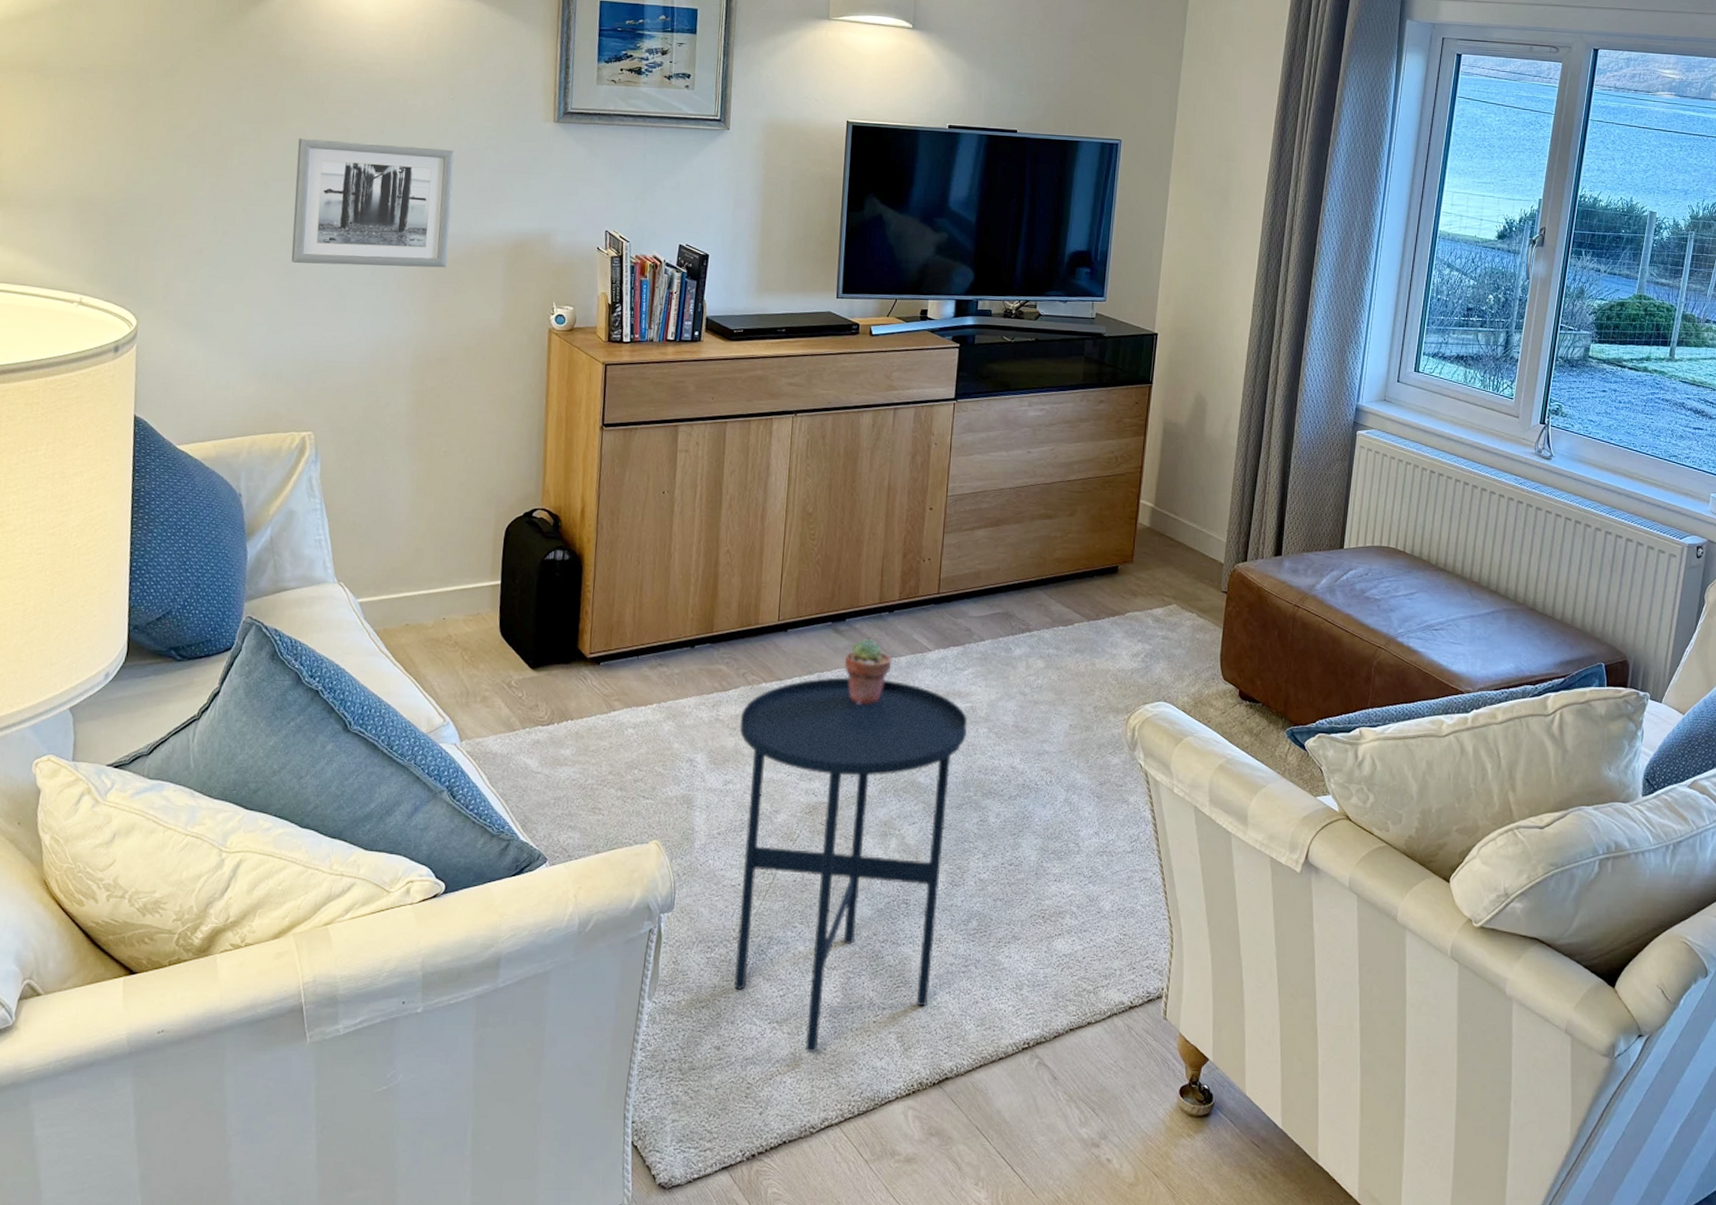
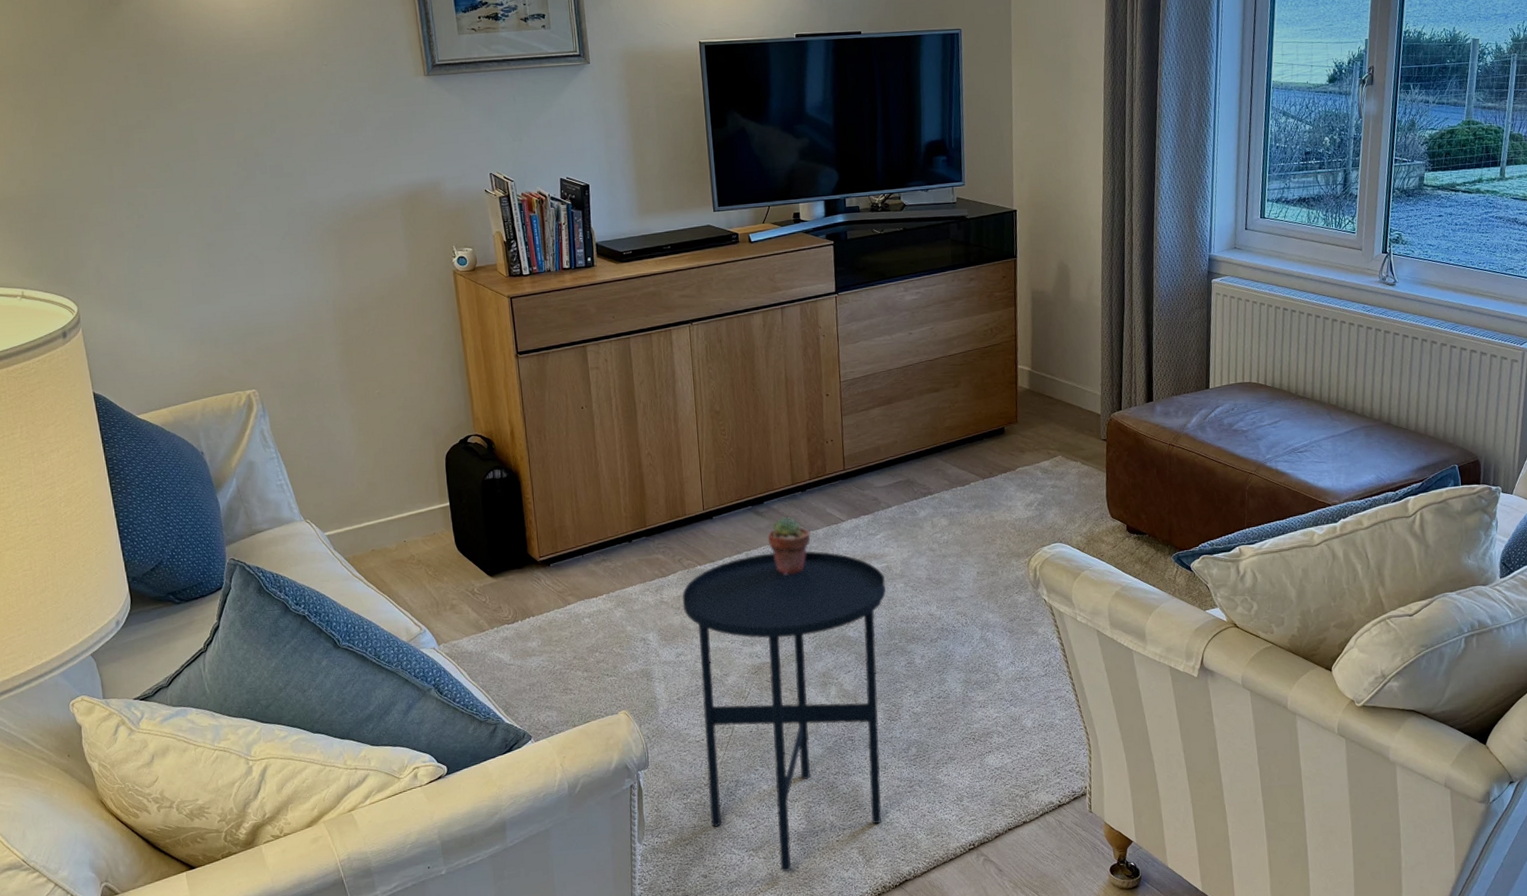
wall art: present [291,138,455,268] -> none [191,113,349,237]

